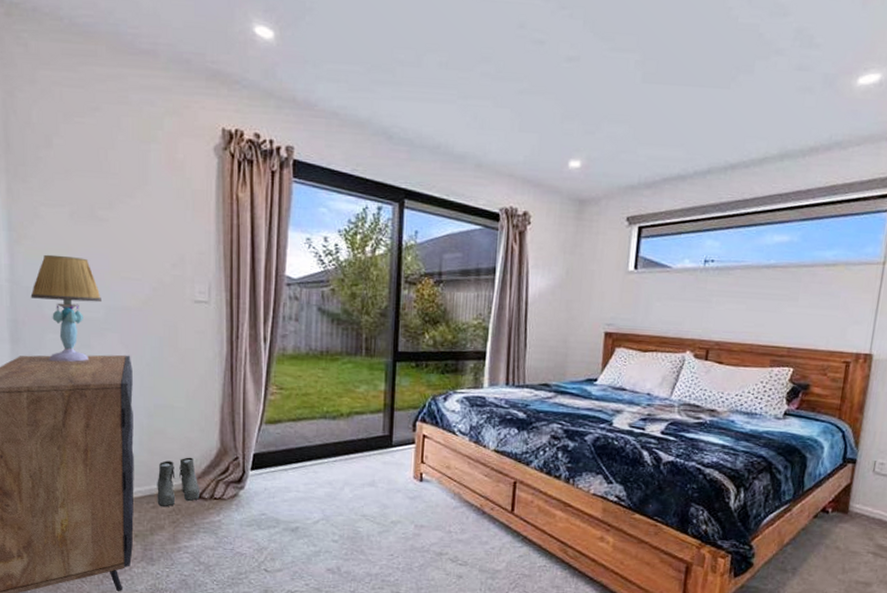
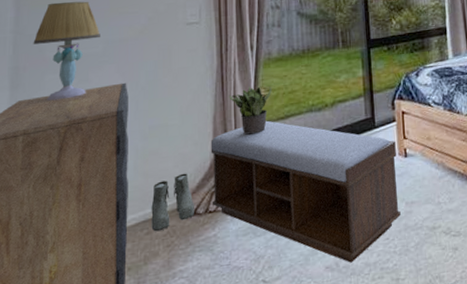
bench: none [217,419,412,570] -> present [210,120,401,263]
potted plant: none [238,379,284,431] -> present [229,85,272,135]

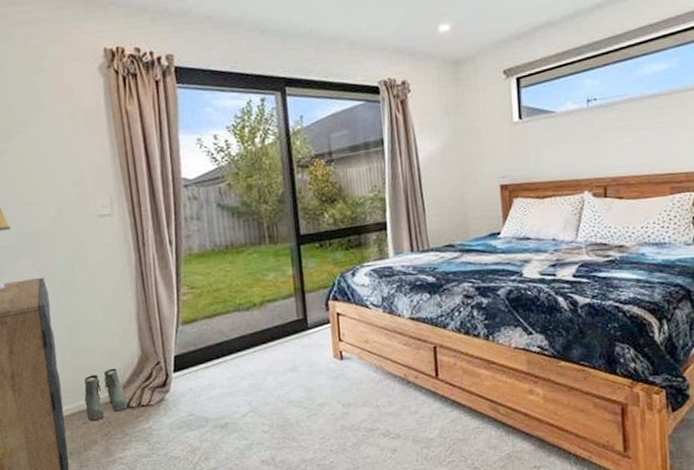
bench: present [210,120,401,263] -> none [136,319,337,459]
potted plant: present [229,85,272,135] -> none [150,282,196,333]

